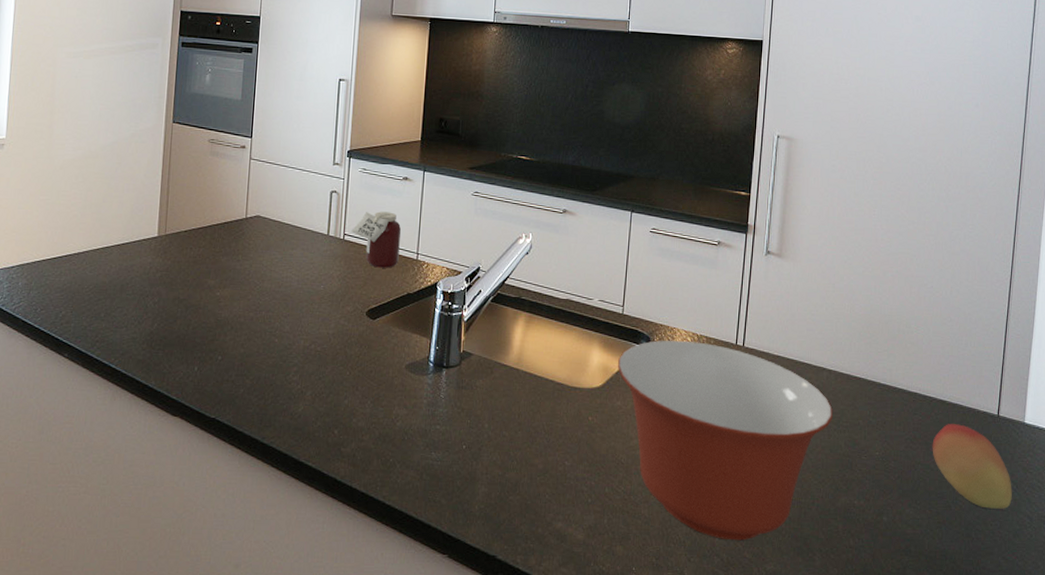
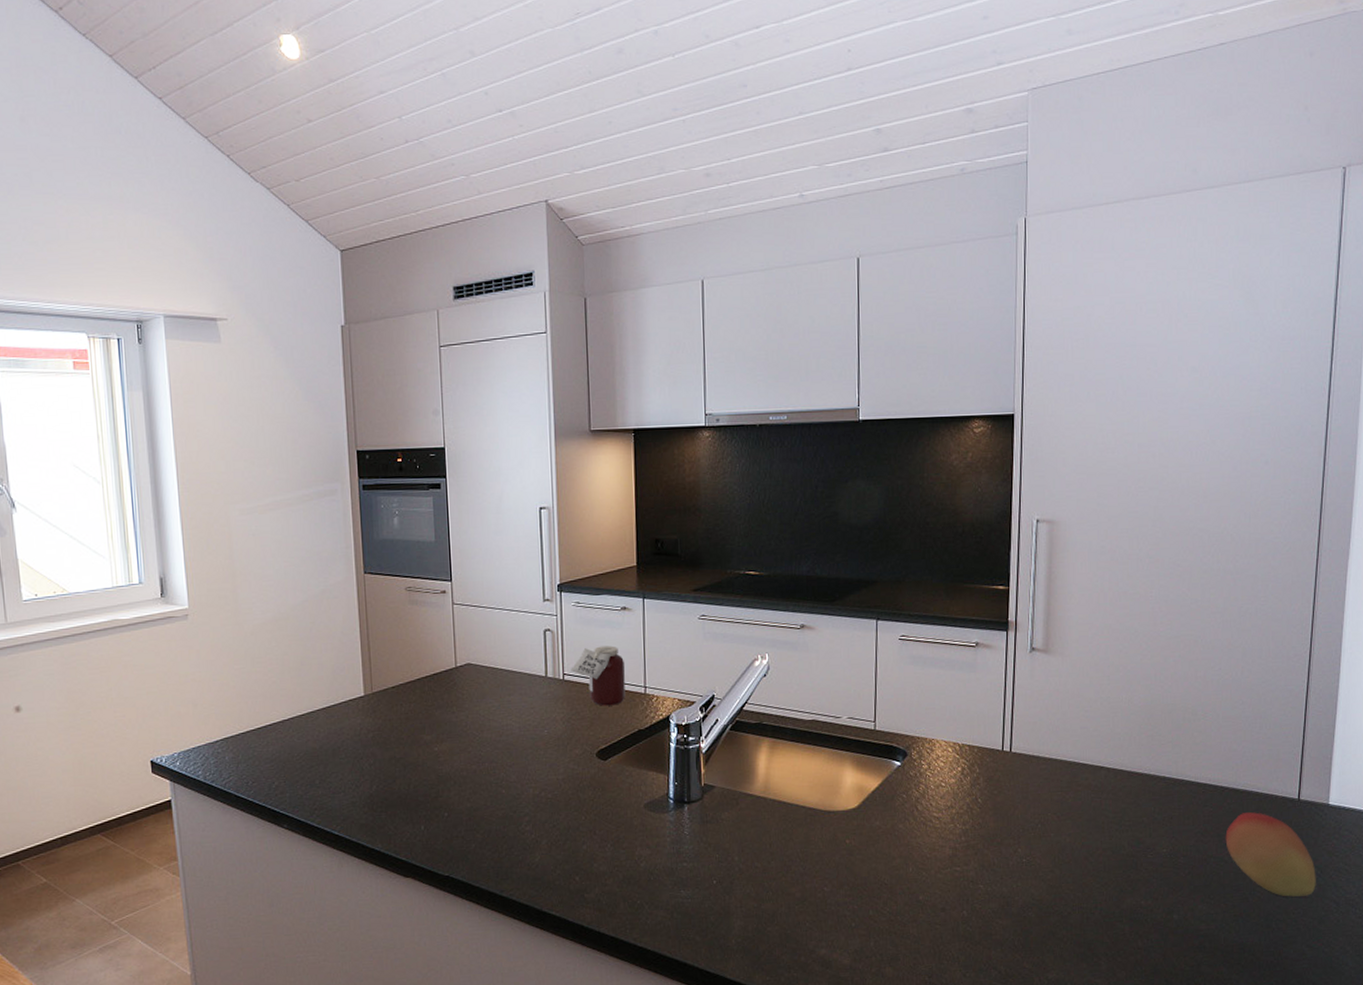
mixing bowl: present [617,340,834,541] -> none [872,751,1114,952]

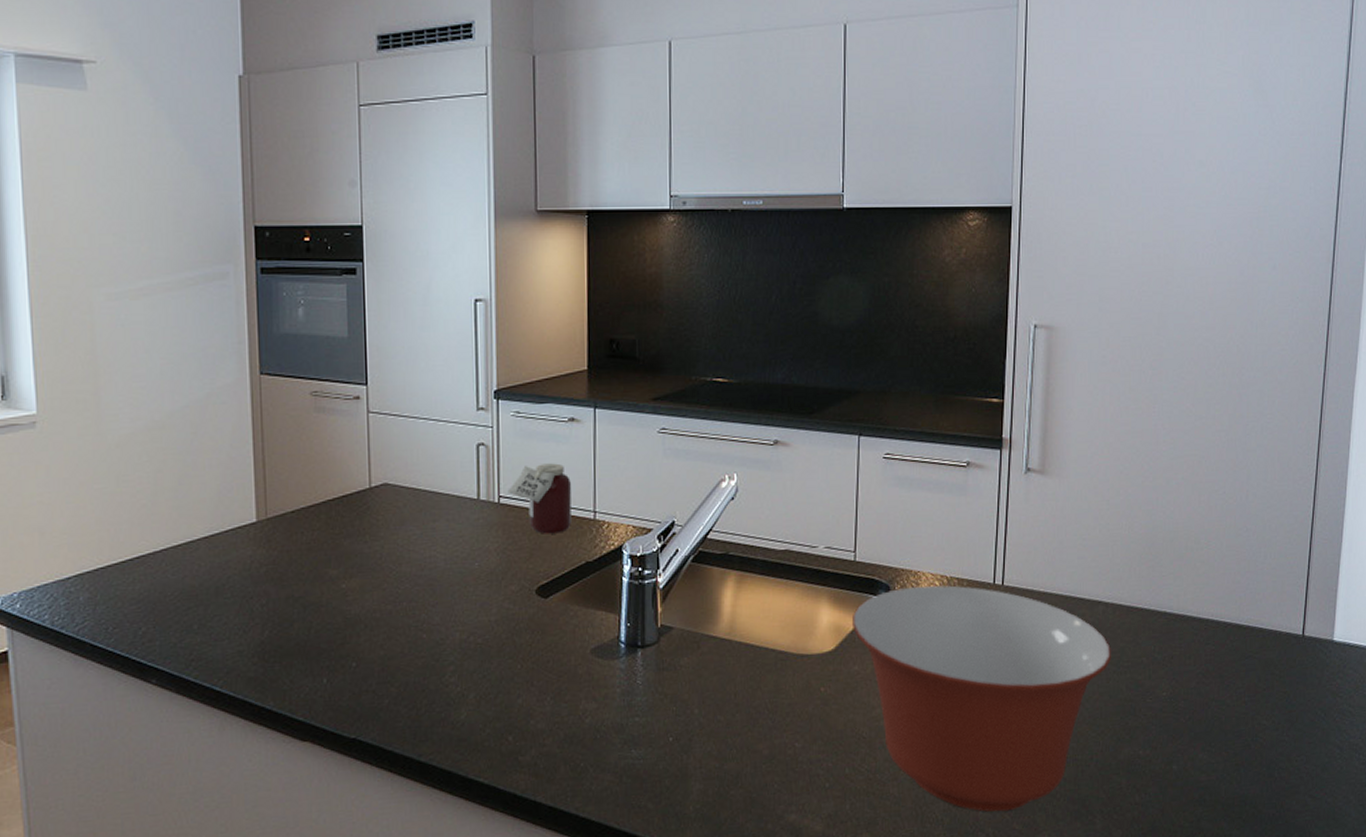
mixing bowl: none [872,751,1114,952] -> present [851,585,1112,812]
fruit: present [1225,812,1316,897] -> none [1227,650,1320,743]

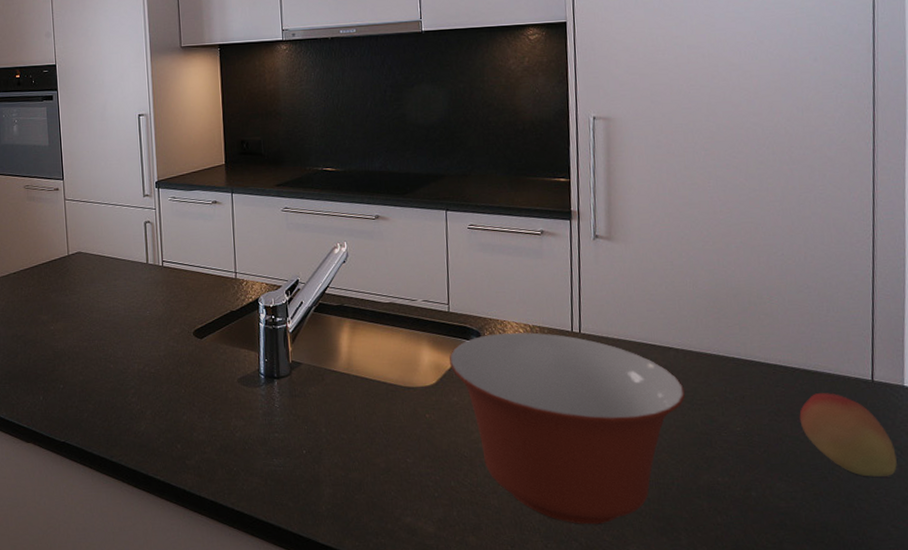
jar: present [507,463,571,534] -> none [169,235,218,290]
fruit: none [1227,650,1320,743] -> present [799,393,897,477]

